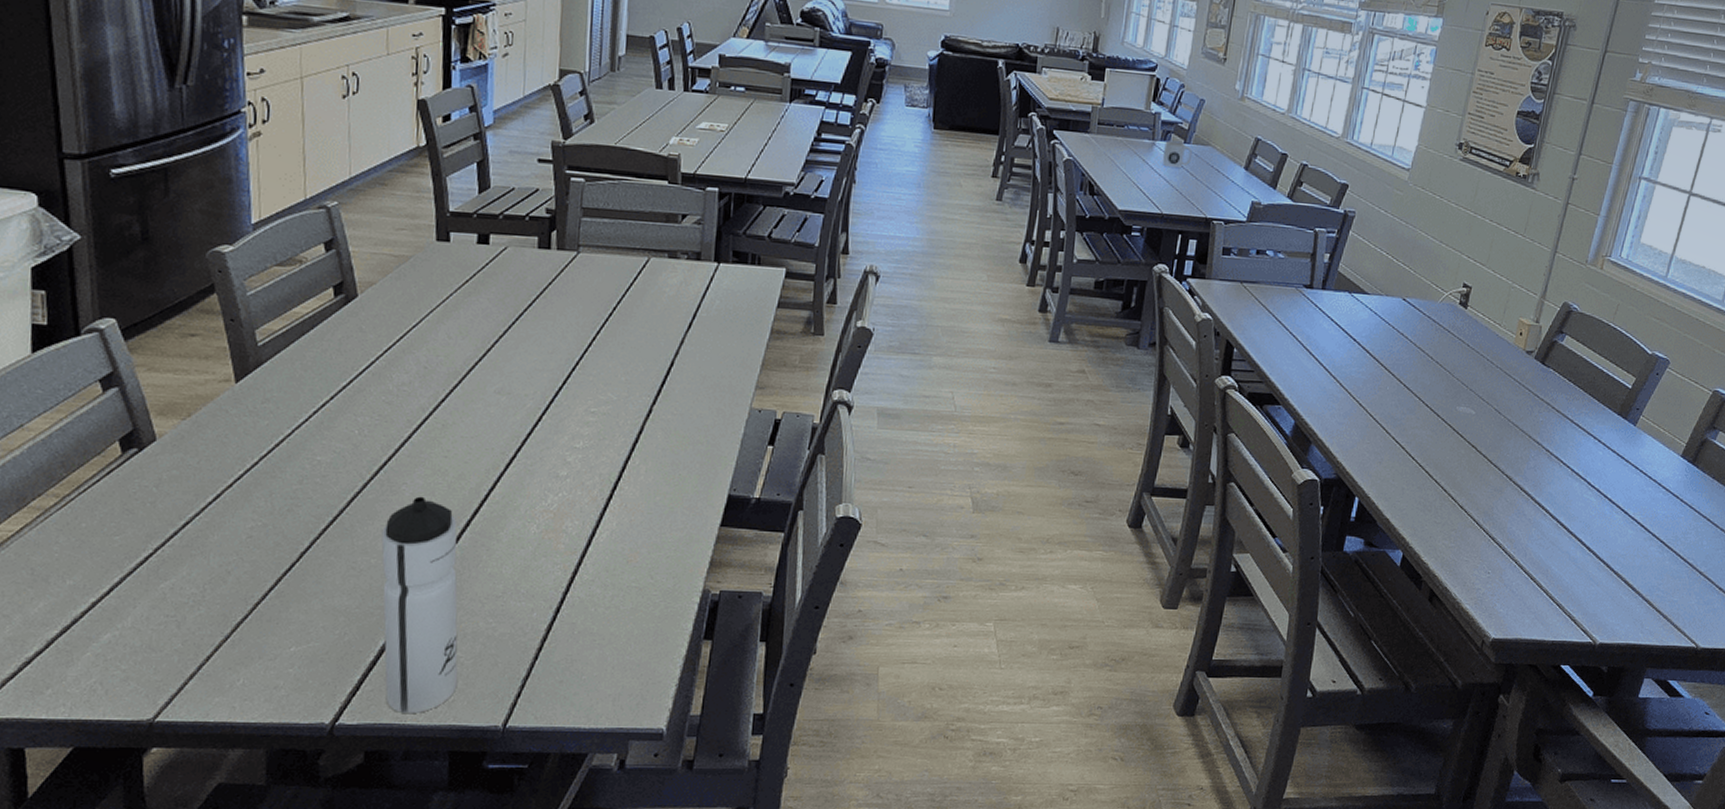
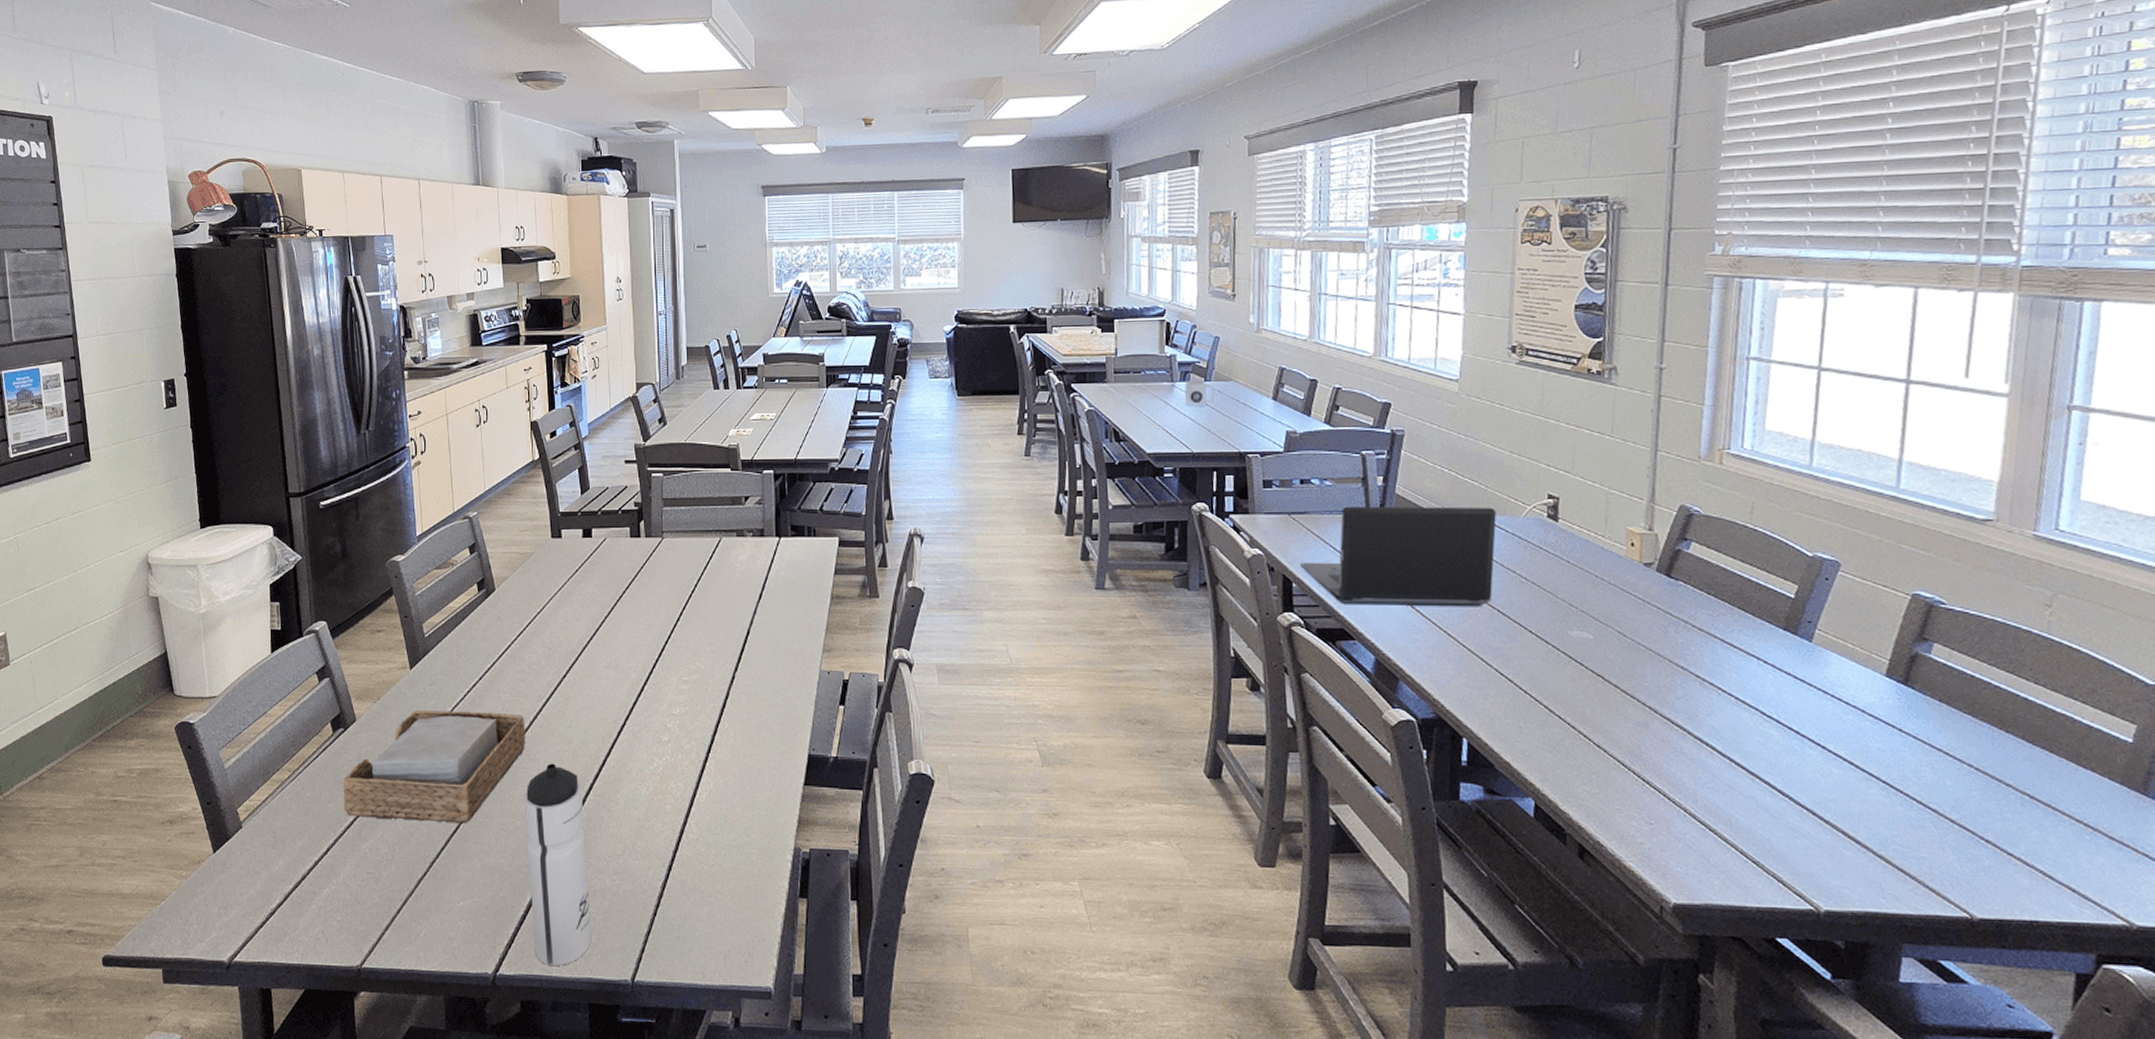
napkin holder: none [134,431,389,561] -> present [343,710,526,824]
laptop computer: none [1243,279,1419,381] -> present [1299,506,1497,607]

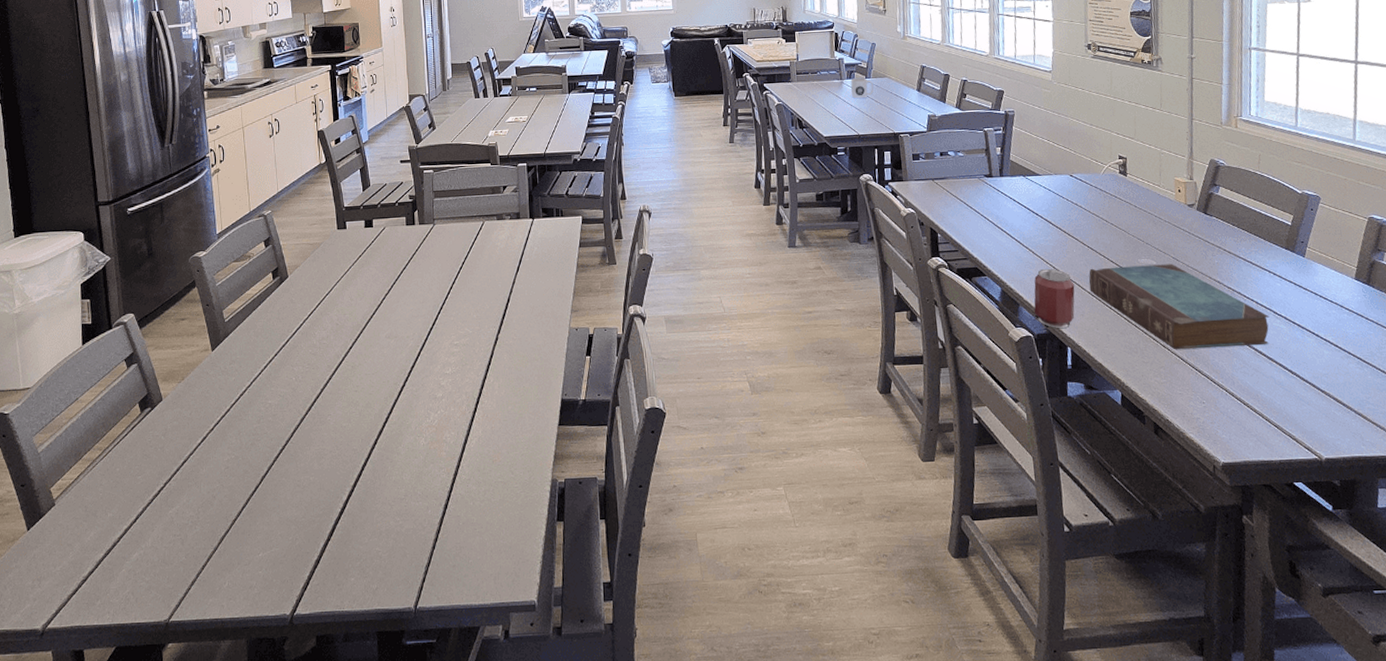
napkin holder: present [343,710,526,824] -> none [151,383,317,486]
water bottle: present [524,763,592,967] -> none [316,424,379,603]
laptop computer: present [1299,506,1497,607] -> none [942,168,1084,249]
pop: none [1419,635,1477,713] -> present [1034,268,1075,328]
book: none [1496,639,1754,754] -> present [1089,264,1270,349]

